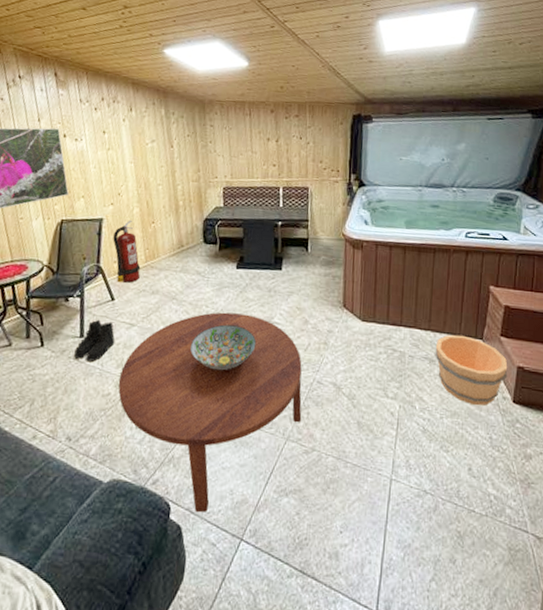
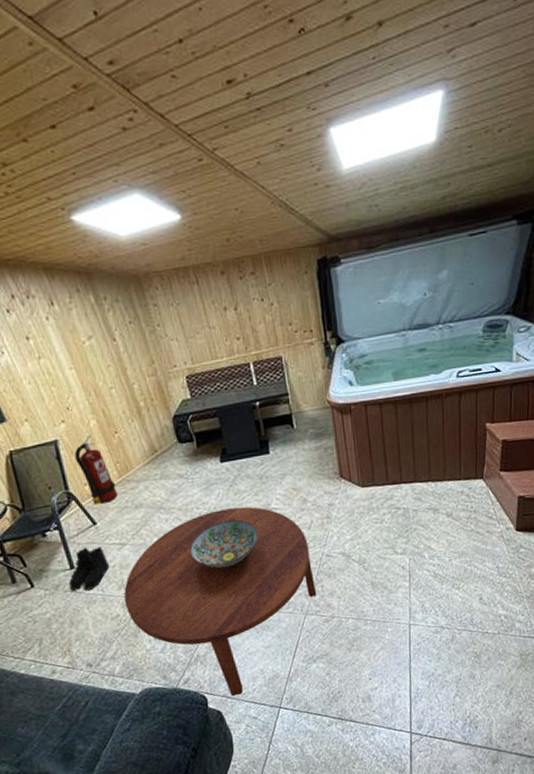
bucket: present [435,335,508,406] -> none [437,478,510,542]

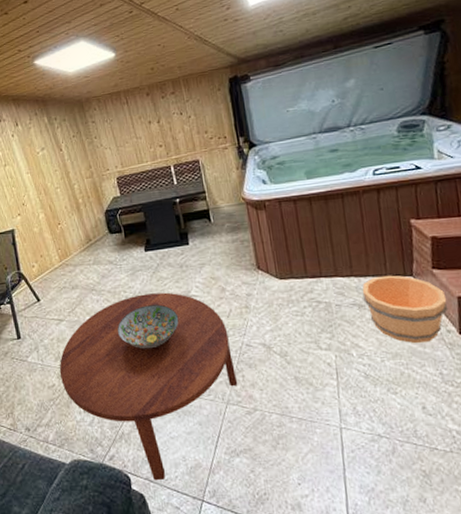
boots: present [69,546,110,591] -> none [16,320,49,359]
fire extinguisher: present [74,434,118,506] -> none [26,225,58,285]
bucket: none [437,478,510,542] -> present [362,275,449,344]

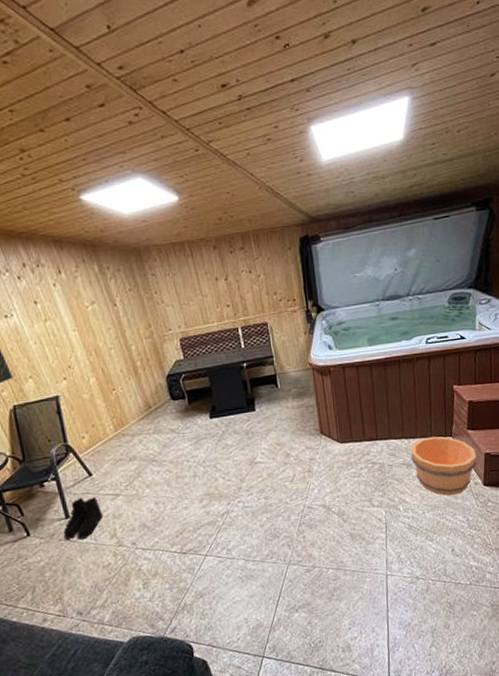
boots: none [16,320,49,359] -> present [64,497,104,540]
coffee table: present [59,292,238,481] -> none [115,460,299,646]
decorative bowl: present [117,304,179,349] -> none [180,473,244,519]

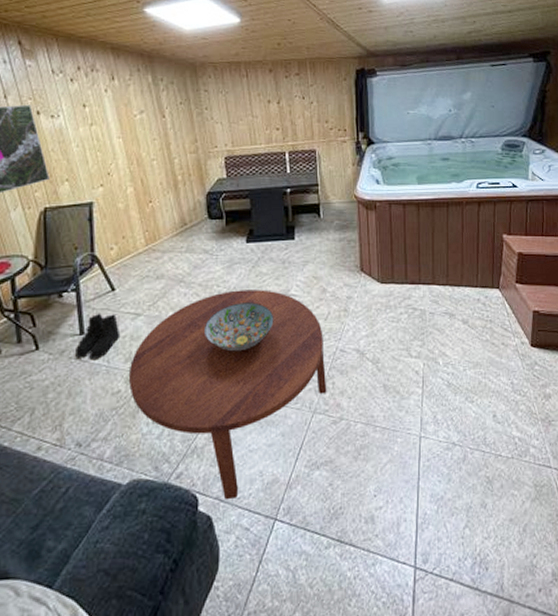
coffee table: none [115,460,299,646] -> present [128,290,327,500]
decorative bowl: none [180,473,244,519] -> present [205,302,274,352]
bucket: present [410,436,477,496] -> none [454,286,525,354]

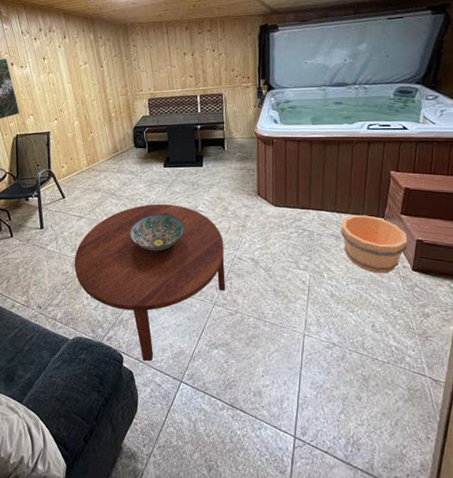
boots: present [75,313,121,359] -> none [37,214,69,247]
bucket: none [454,286,525,354] -> present [340,215,408,274]

